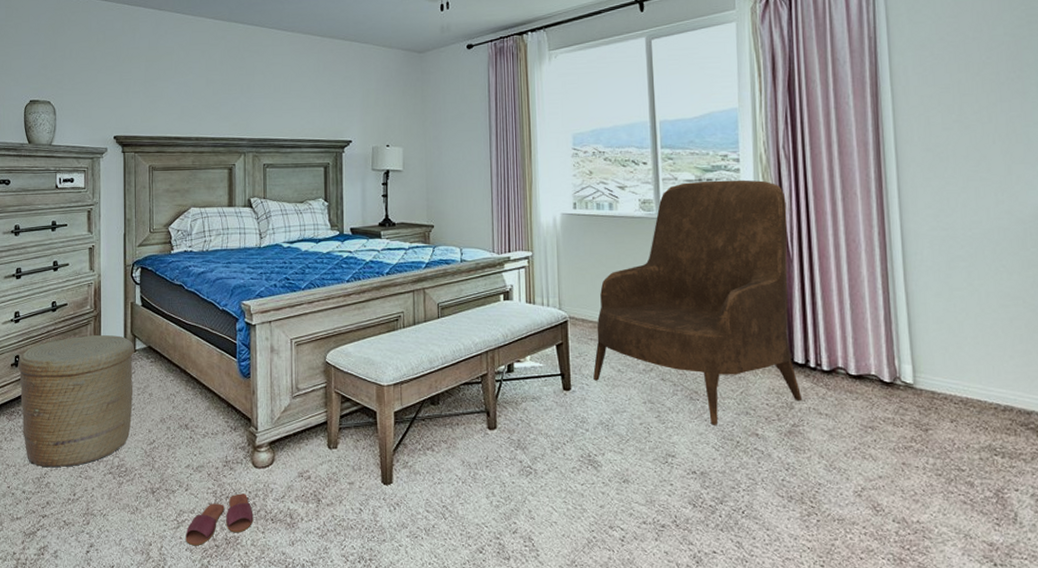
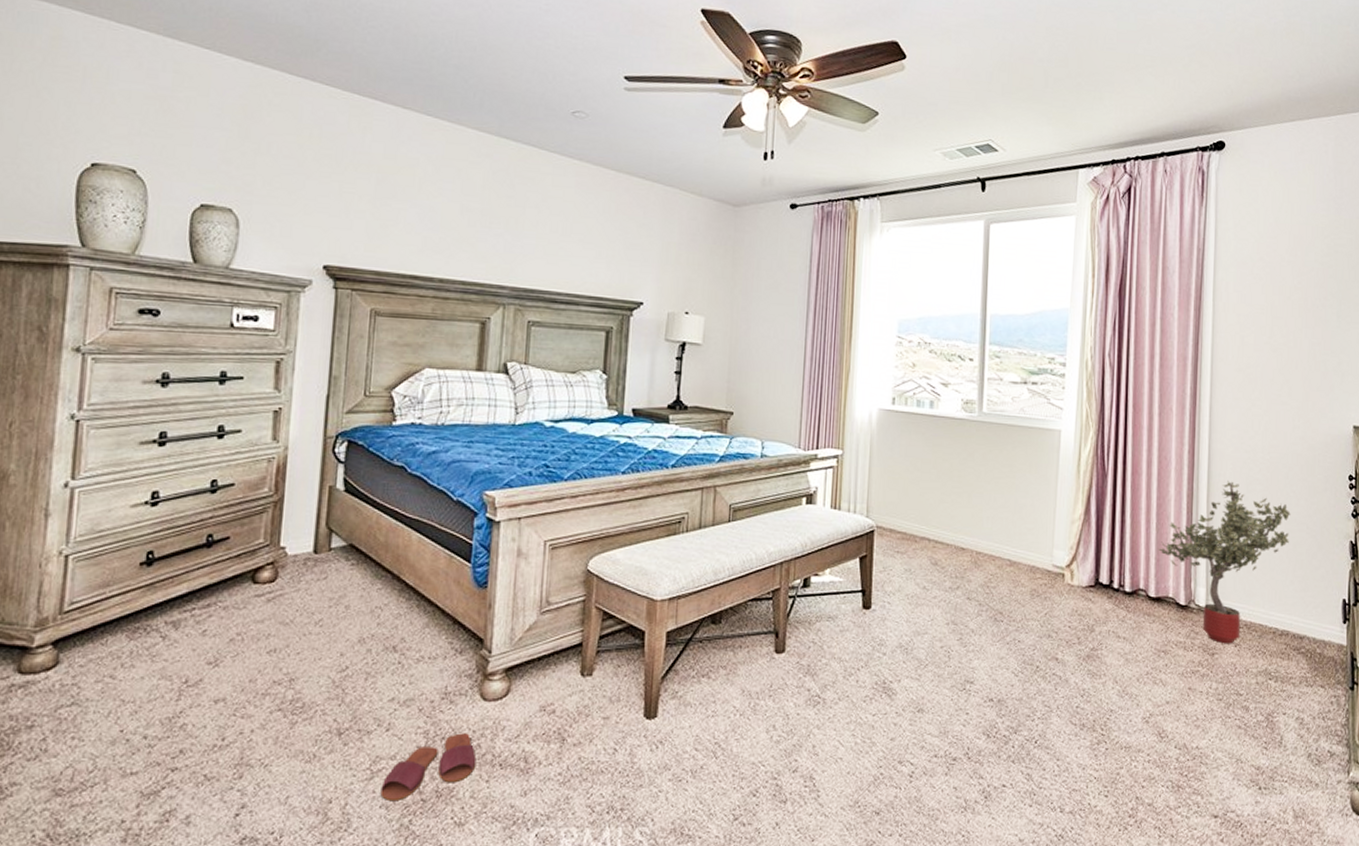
basket: present [17,335,134,468] -> none [149,527,329,704]
armchair: present [593,180,803,425] -> none [896,384,1107,649]
potted tree: none [855,259,1003,420] -> present [1158,481,1291,644]

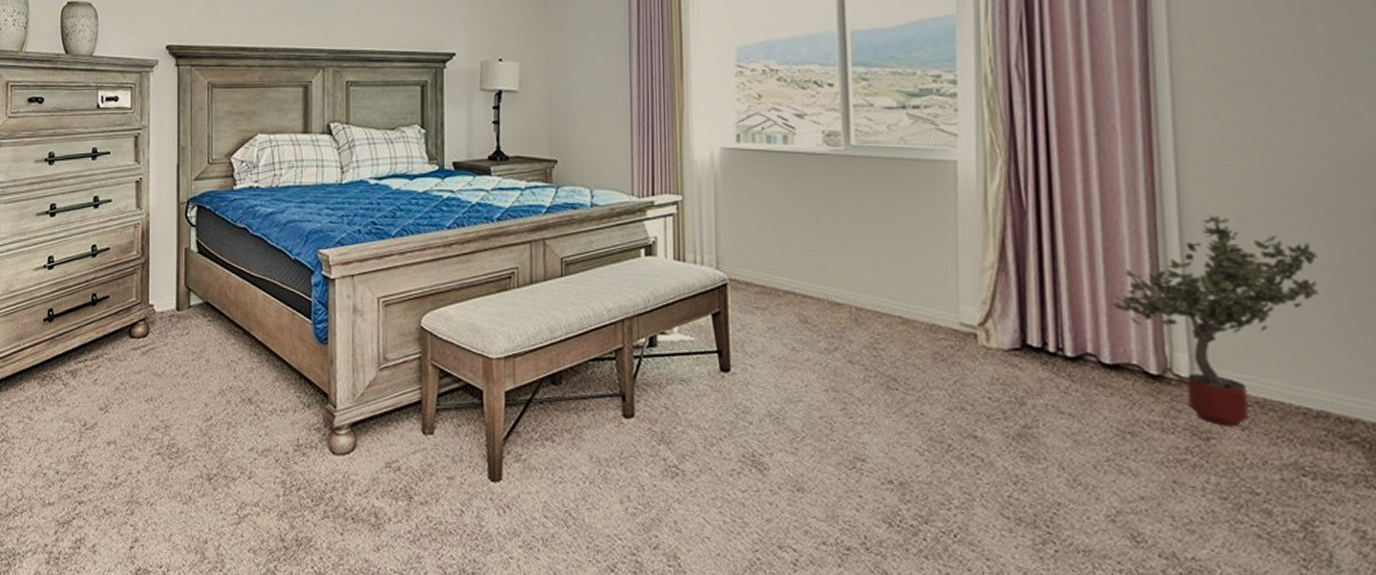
slippers: present [380,733,477,802] -> none [248,485,330,547]

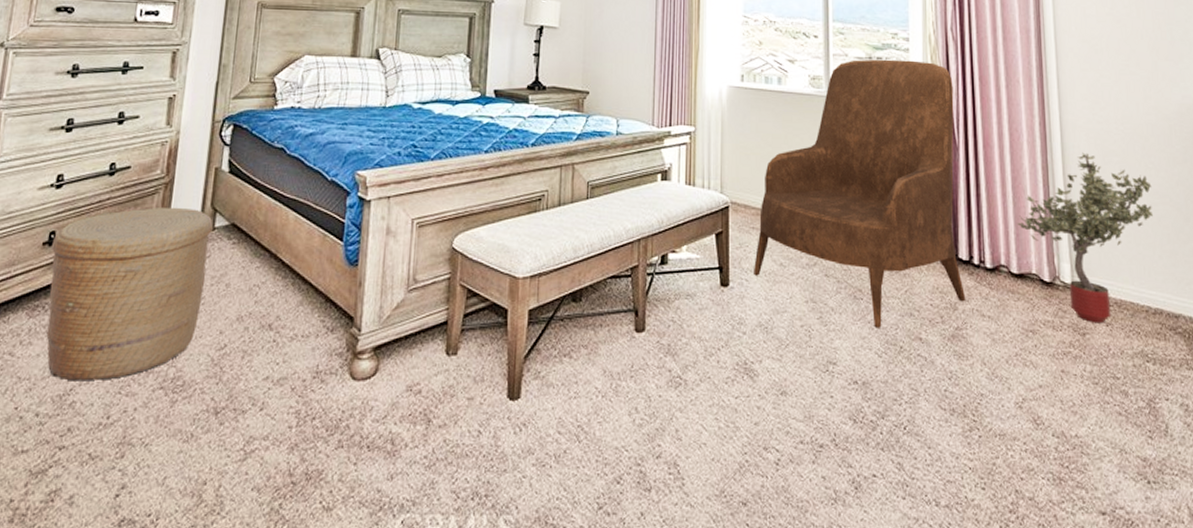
basket: none [51,287,188,445] -> present [46,208,213,381]
armchair: none [760,107,1038,423] -> present [754,59,966,328]

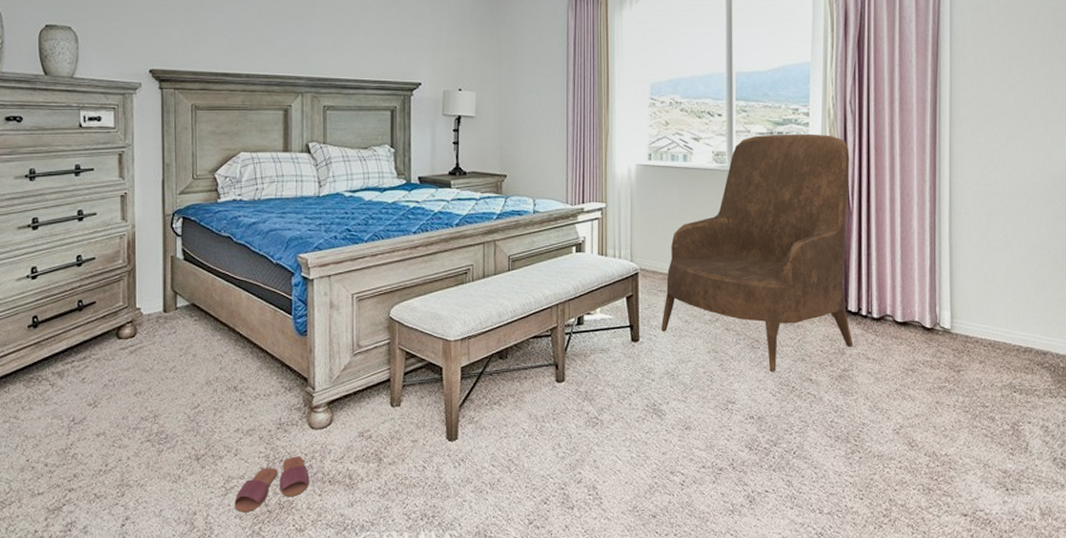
basket: present [46,208,213,381] -> none [35,292,175,438]
slippers: none [253,413,345,484] -> present [234,456,310,513]
potted tree: present [1017,153,1153,324] -> none [904,213,1032,362]

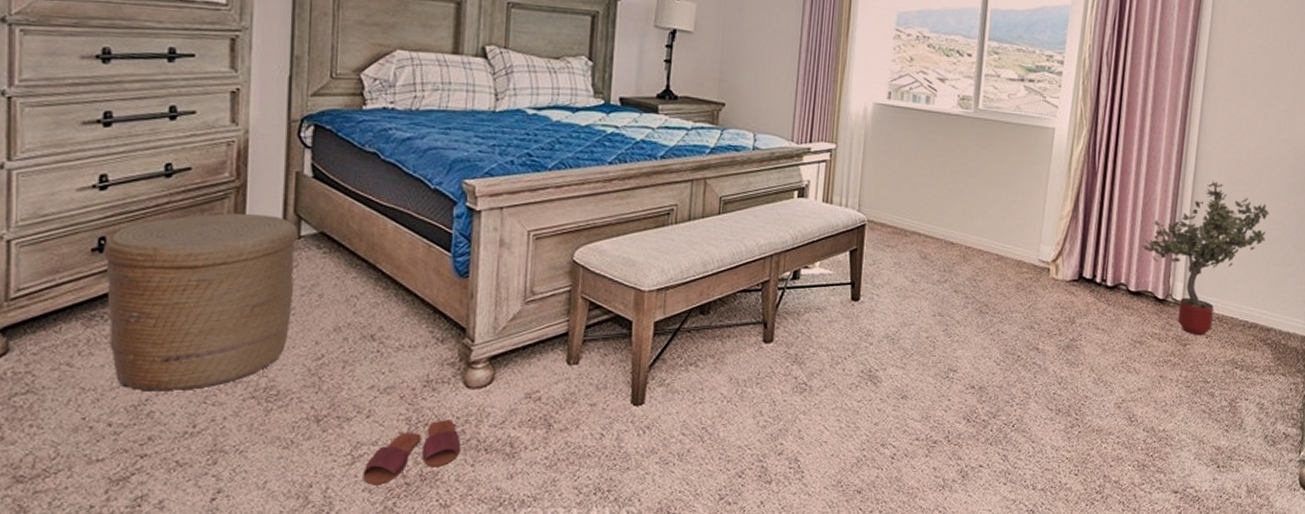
basket: none [35,292,175,438] -> present [102,213,298,392]
armchair: present [661,134,853,372] -> none [885,81,1101,339]
potted tree: none [904,213,1032,362] -> present [1141,181,1270,336]

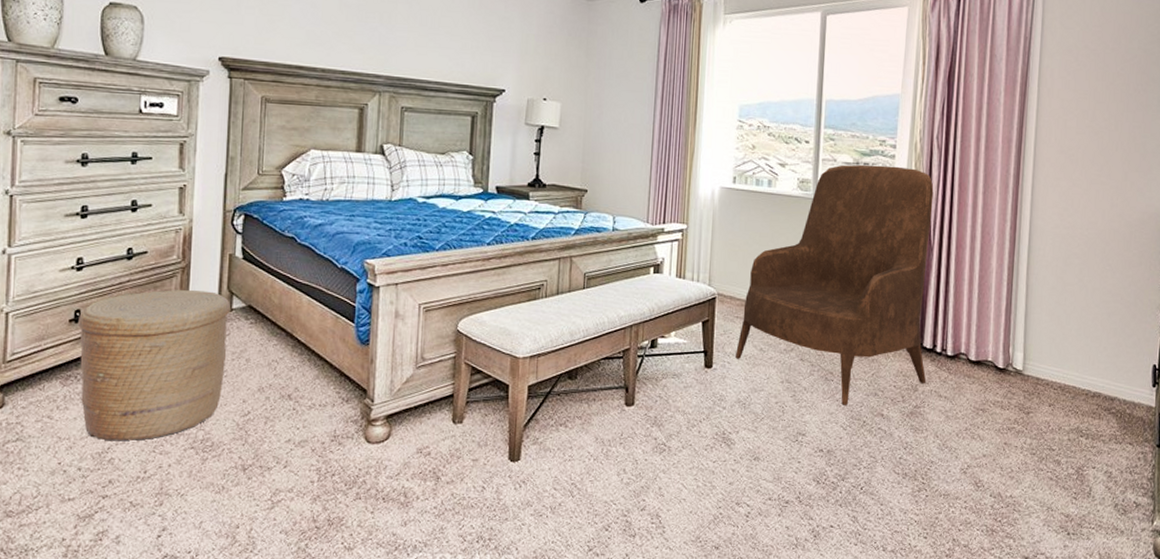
slippers: present [363,420,461,485] -> none [280,471,363,528]
armchair: none [885,81,1101,339] -> present [736,164,934,405]
potted tree: present [1141,181,1270,336] -> none [980,255,1107,404]

